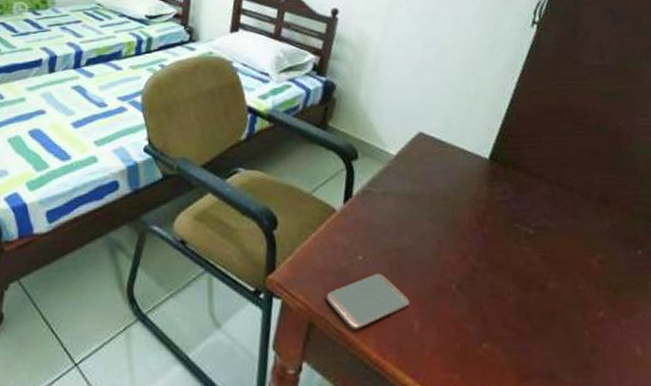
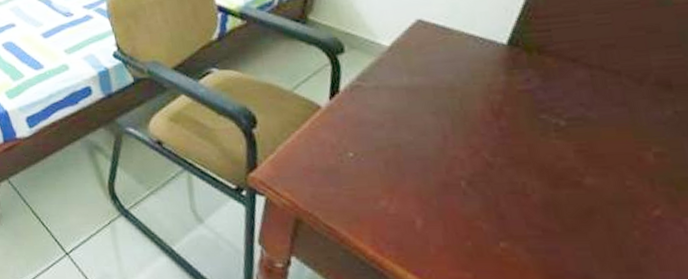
smartphone: present [326,273,410,329] -> none [313,169,411,226]

